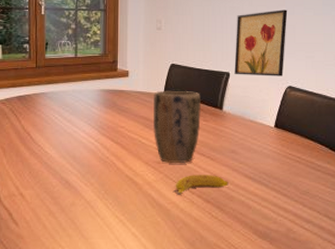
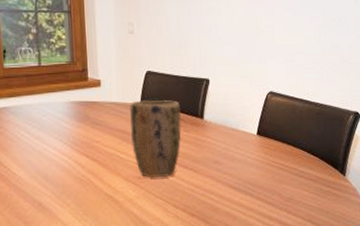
banana: present [173,175,229,195] -> none [156,187,213,211]
wall art: present [234,10,288,76] -> none [213,10,266,82]

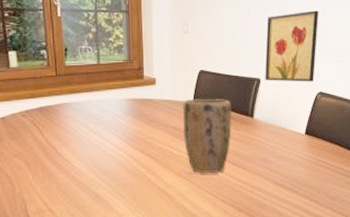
wall art: none [213,10,266,82] -> present [265,10,319,82]

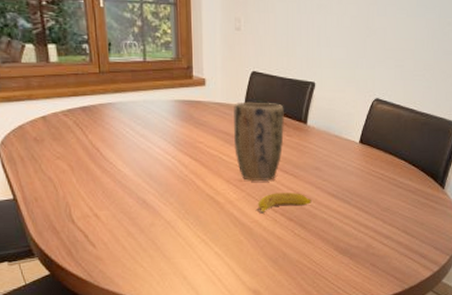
banana: none [205,184,260,205] -> present [255,193,312,214]
wall art: present [265,10,319,82] -> none [320,9,379,88]

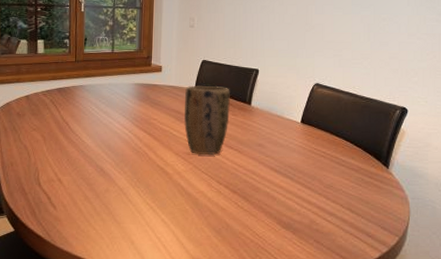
banana: present [255,193,312,214] -> none [201,166,255,185]

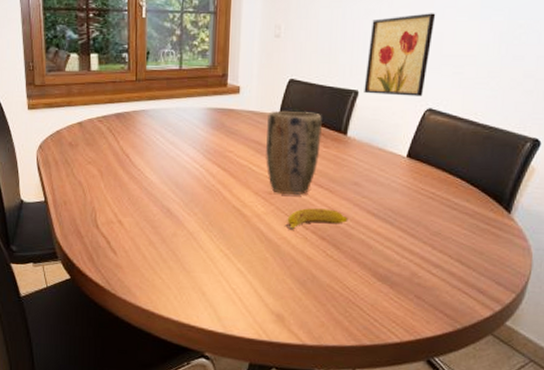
banana: none [201,166,255,185] -> present [284,208,348,230]
wall art: none [263,9,317,74] -> present [364,13,436,97]

